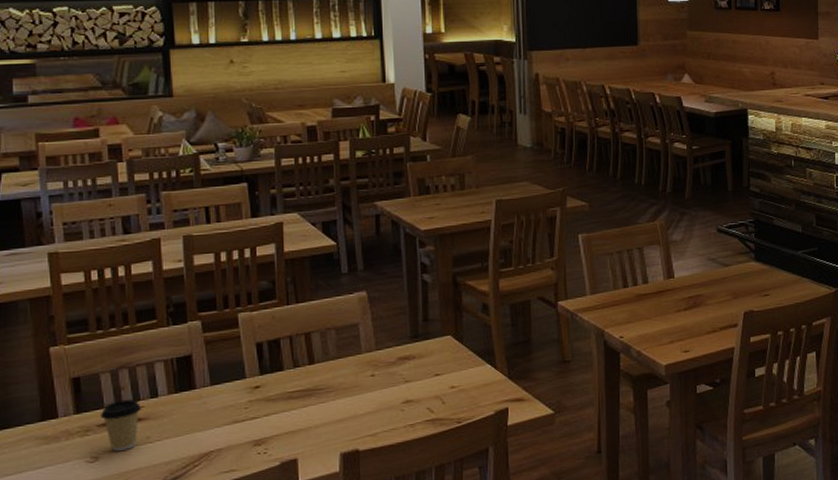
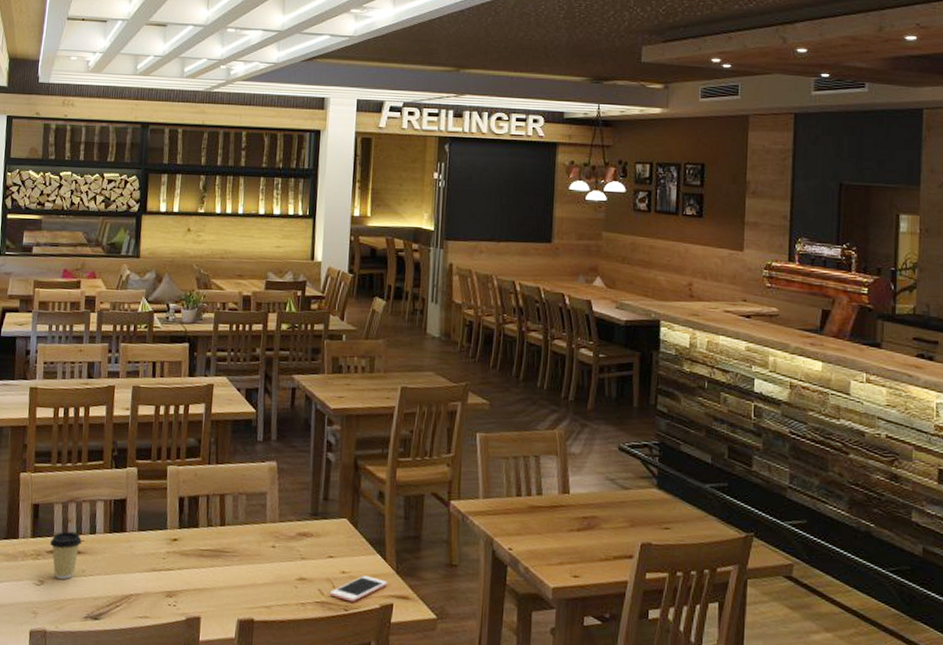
cell phone: none [439,386,501,414] -> present [329,575,388,602]

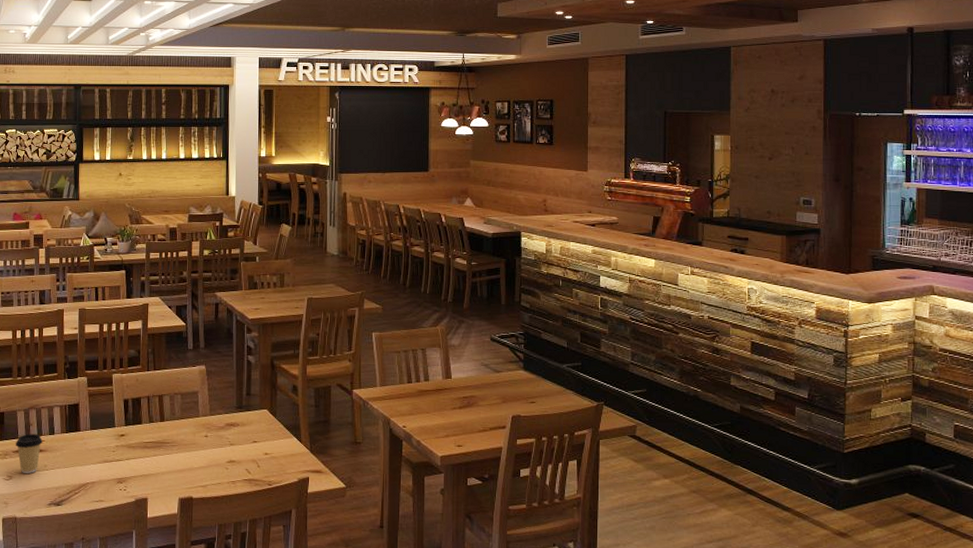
cell phone: present [329,575,388,602] -> none [255,456,304,478]

